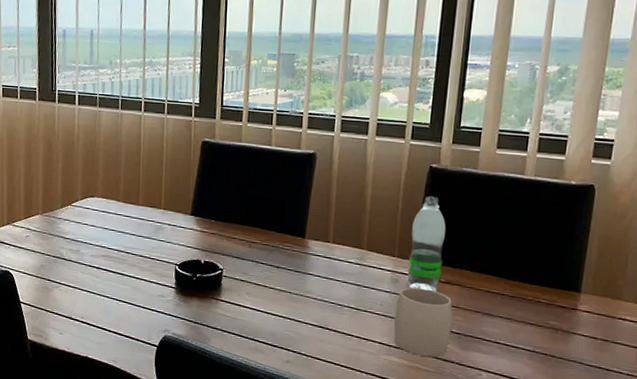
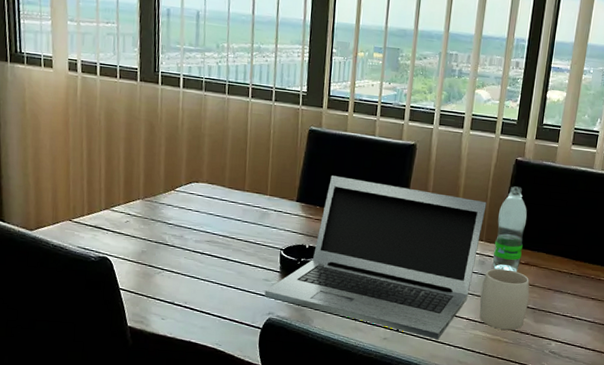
laptop: none [160,188,398,366] -> present [264,175,487,340]

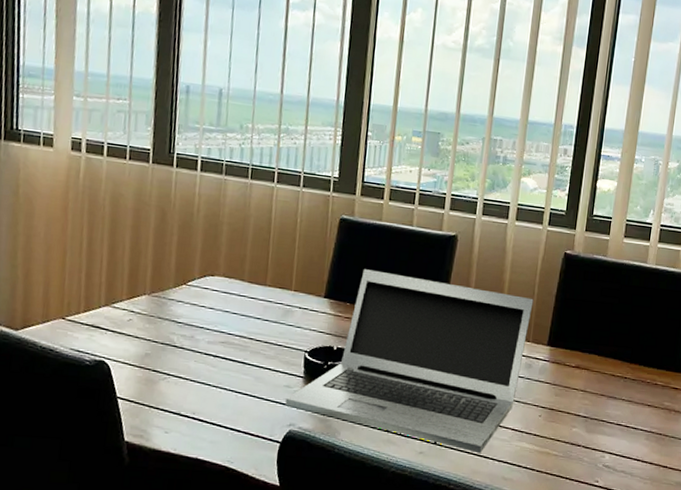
mug: present [479,268,530,330] -> none [526,372,581,442]
bottle: present [492,186,527,273] -> none [540,281,577,377]

